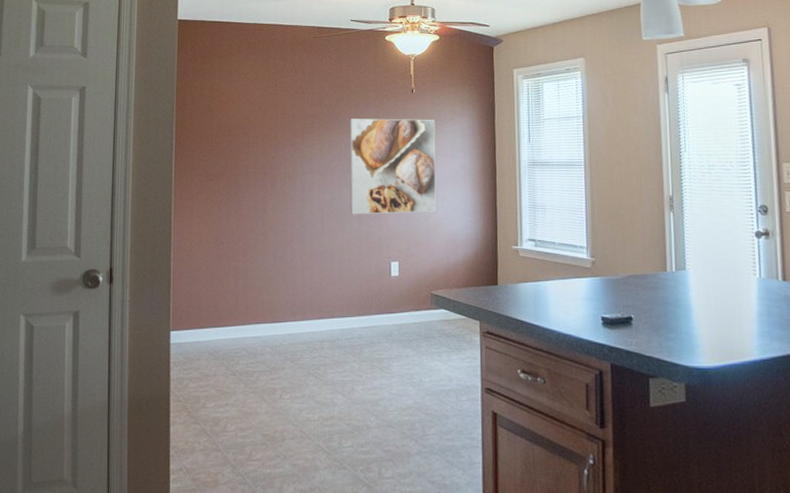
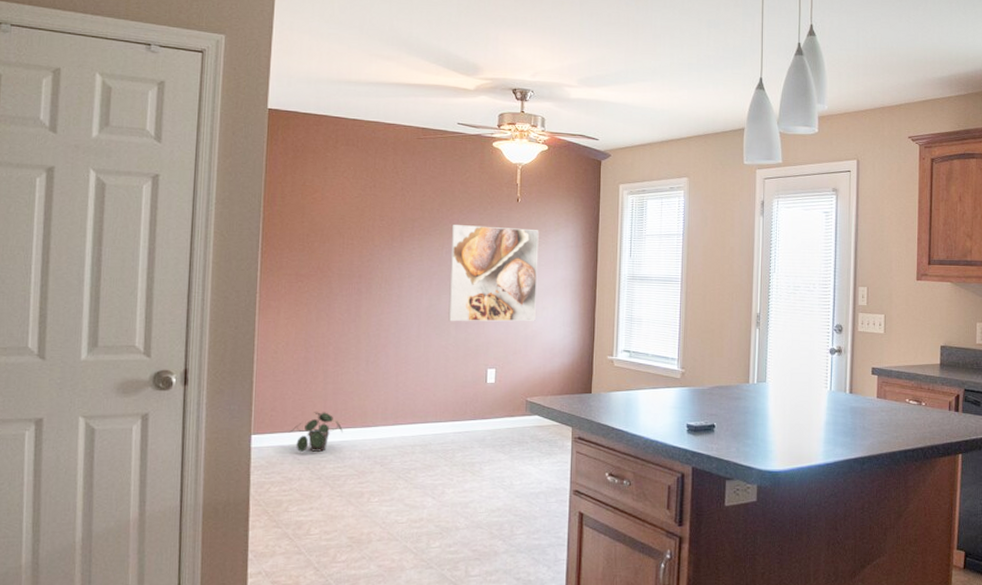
potted plant: none [204,308,254,348] -> present [289,412,343,452]

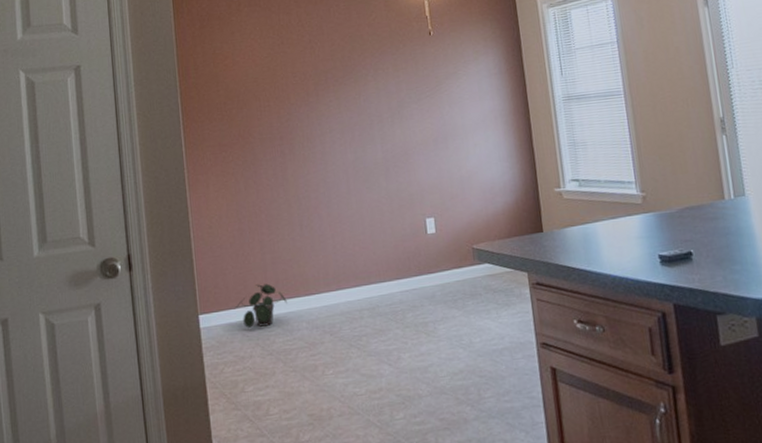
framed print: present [448,224,539,322] -> none [365,62,469,173]

